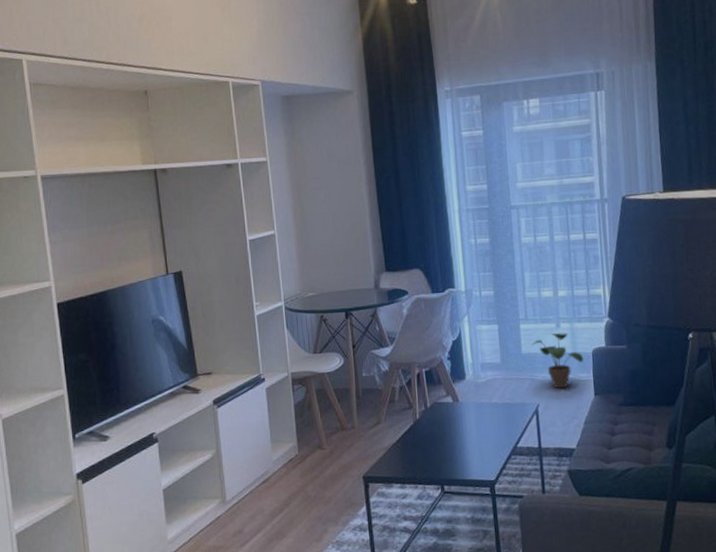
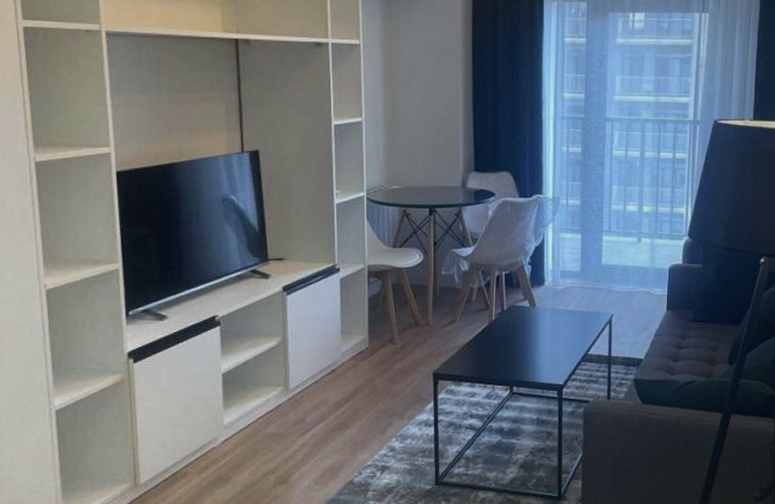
potted plant: present [531,333,583,389] -> none [612,247,660,301]

